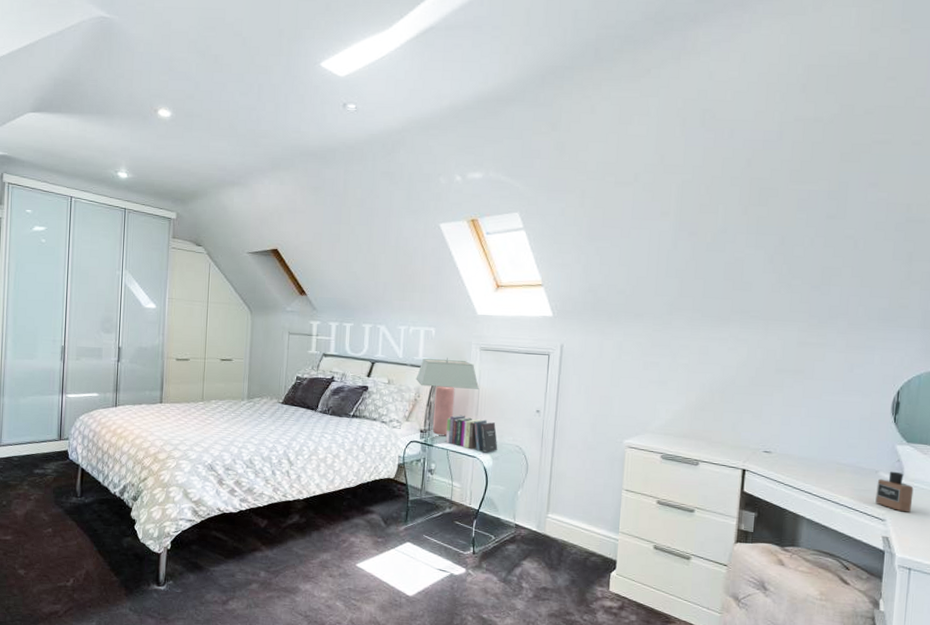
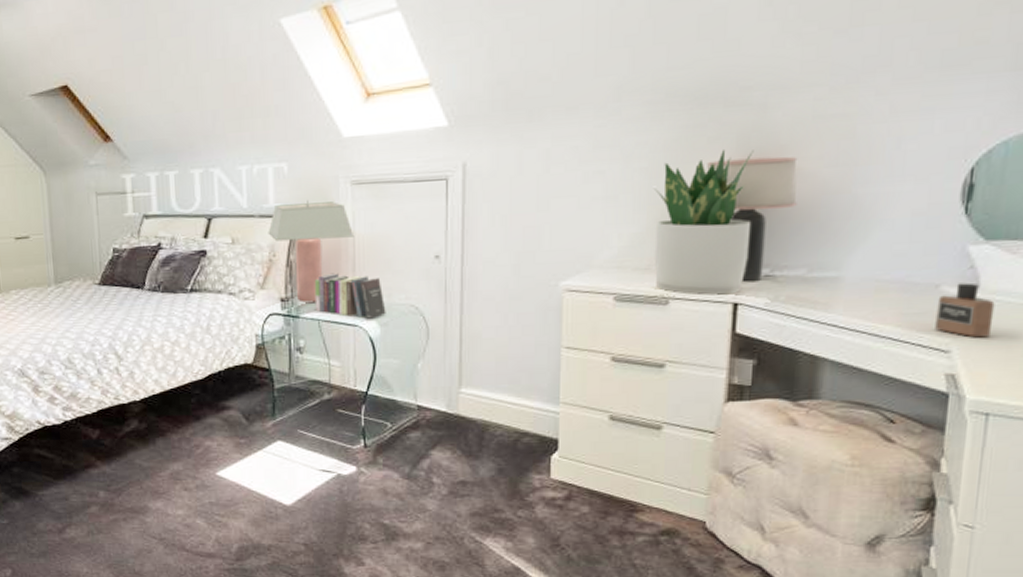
planter: none [689,358,759,463] -> present [654,150,754,296]
table lamp: none [728,365,787,456] -> present [707,156,798,283]

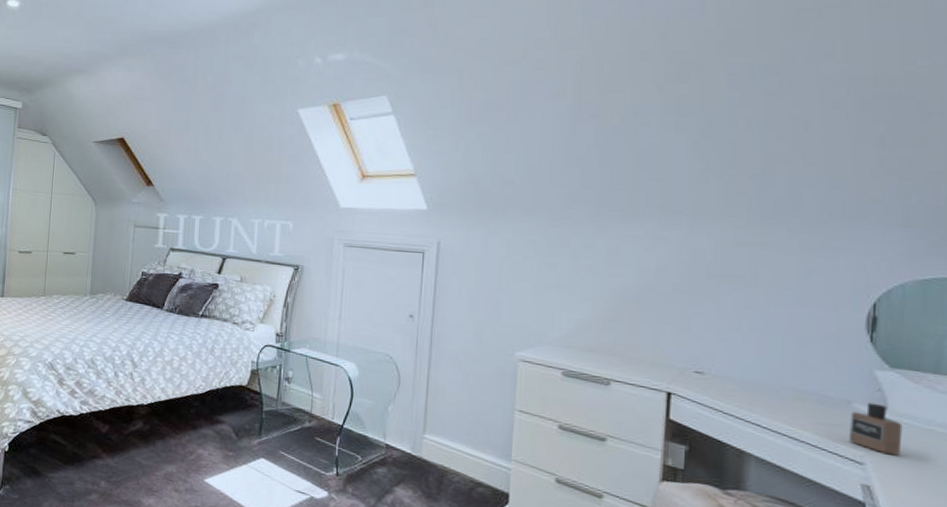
table lamp: present [268,200,355,303] -> none [271,254,343,340]
books: present [314,273,386,319] -> none [304,317,365,362]
planter: present [654,150,754,296] -> none [597,260,684,385]
table lamp: present [707,156,798,283] -> none [644,267,722,377]

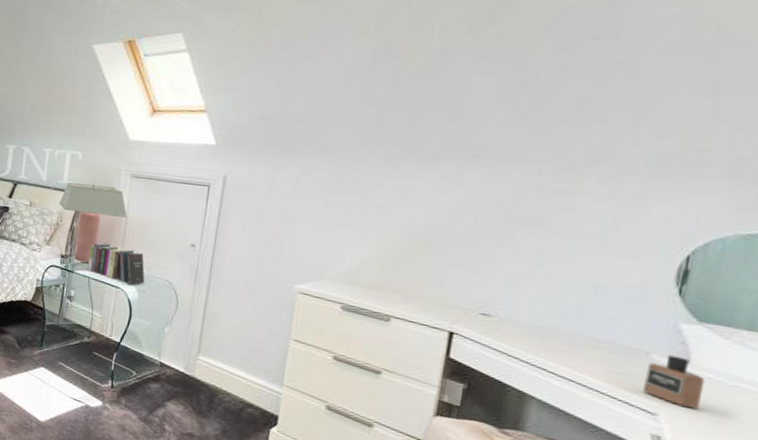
table lamp: none [271,254,343,340] -> present [59,182,128,263]
books: none [304,317,365,362] -> present [87,242,145,285]

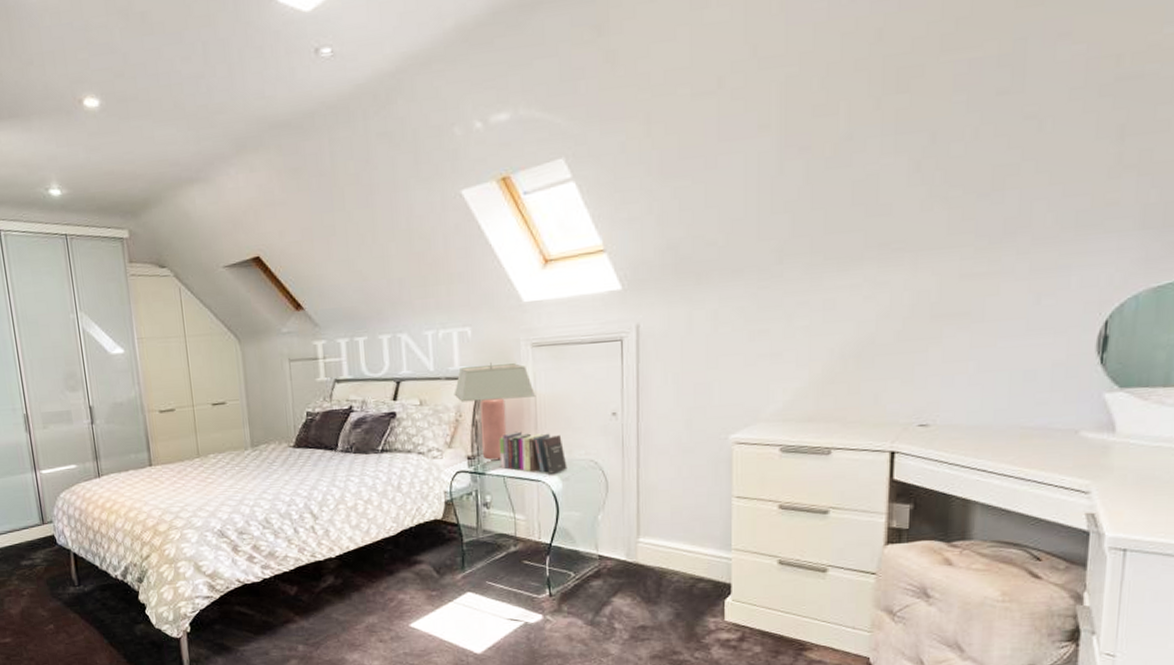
perfume: present [643,355,705,410] -> none [1076,428,1130,479]

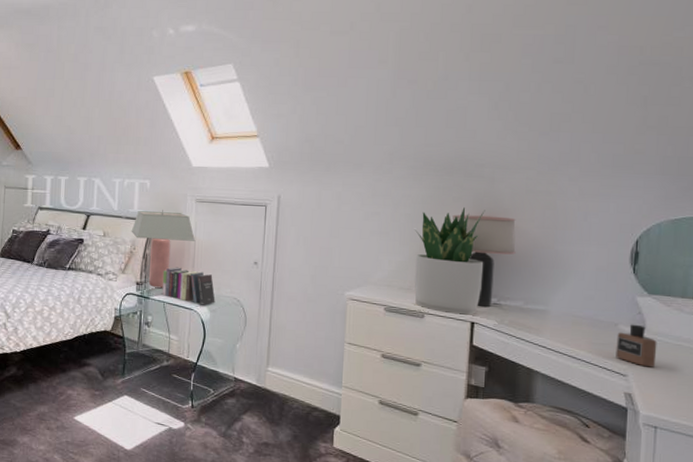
planter: none [815,307,906,445] -> present [414,207,485,315]
table lamp: none [864,313,947,432] -> present [452,214,516,308]
perfume: none [1076,428,1130,479] -> present [616,324,657,368]

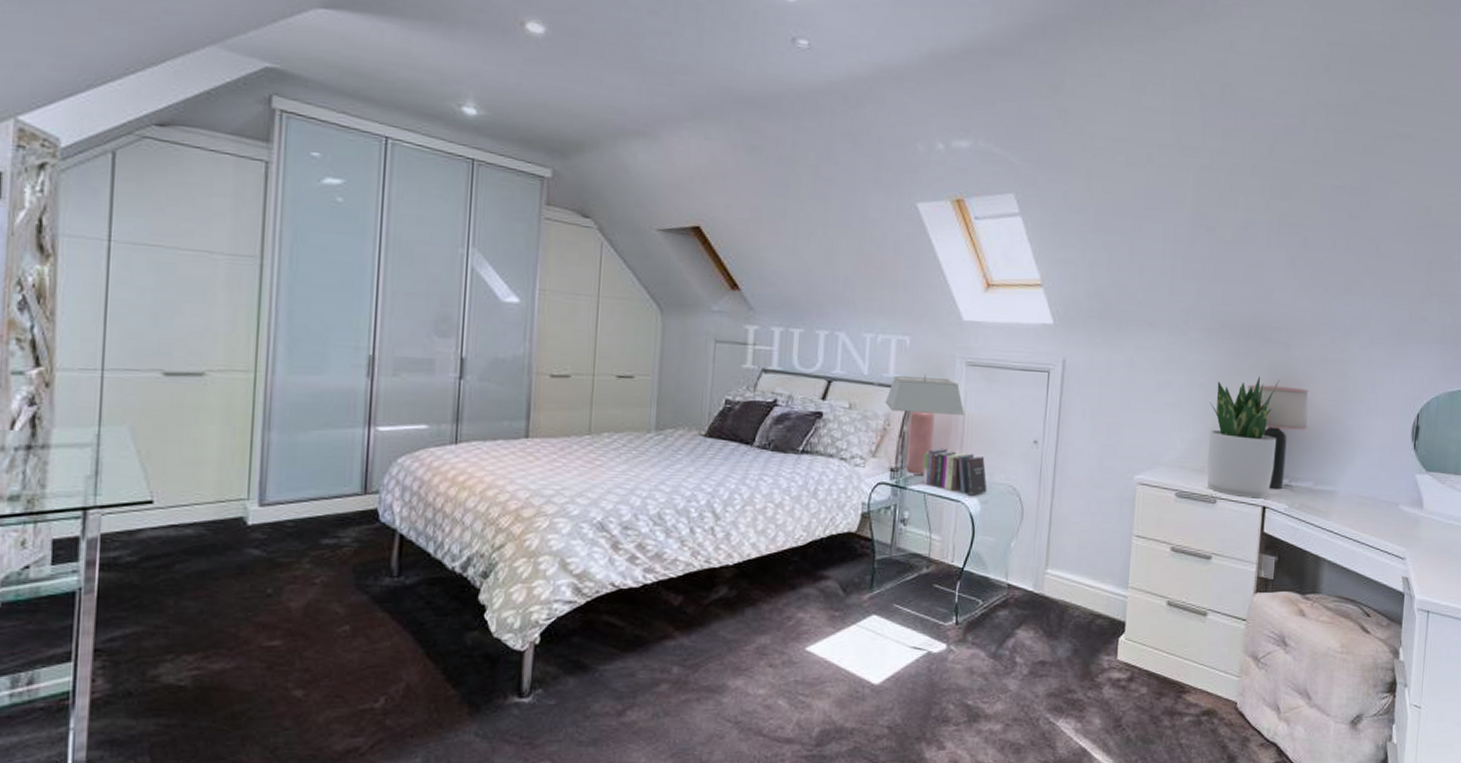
perfume: present [616,324,657,368] -> none [1396,503,1432,549]

